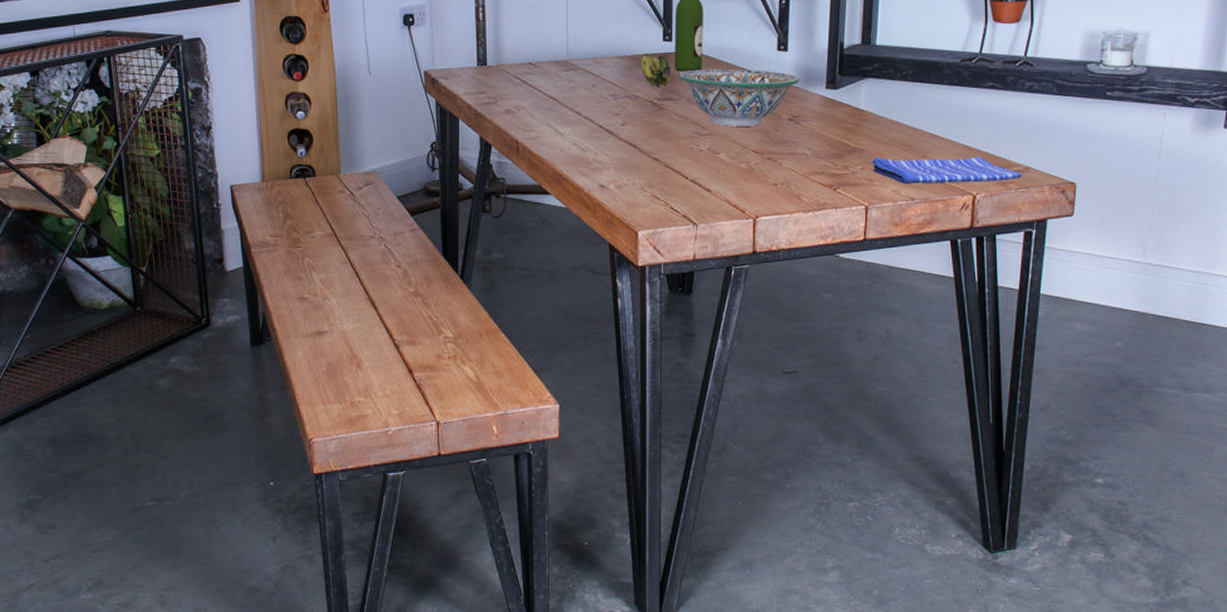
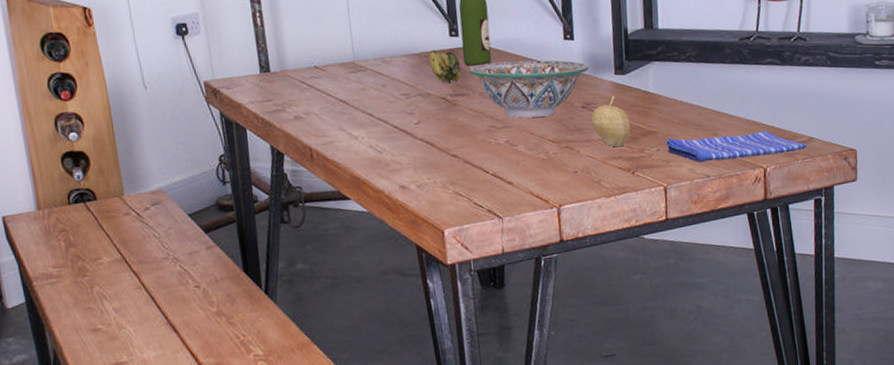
fruit: none [796,110,836,161] -> present [591,96,631,147]

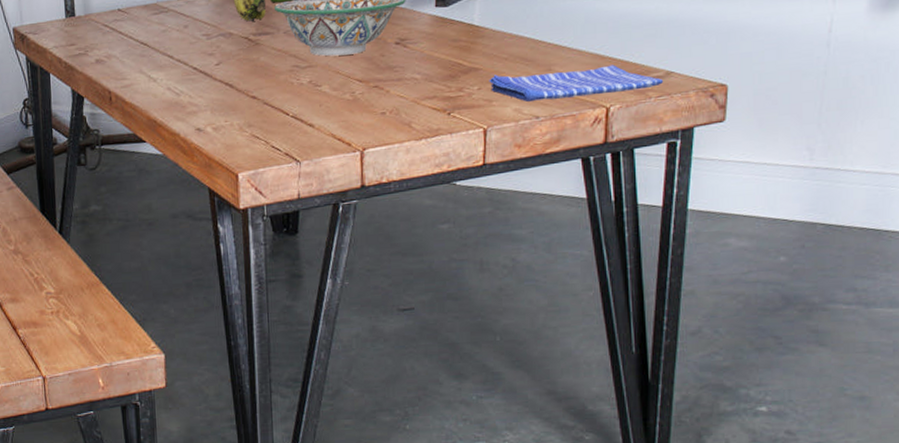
fruit: present [591,96,631,147] -> none [404,30,449,86]

